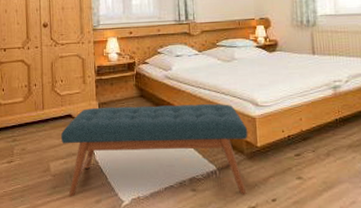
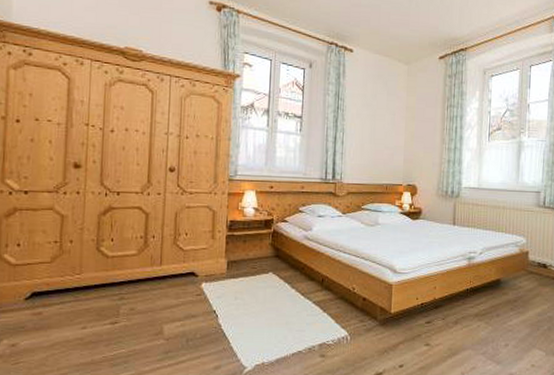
bench: present [60,104,248,197] -> none [179,265,384,363]

